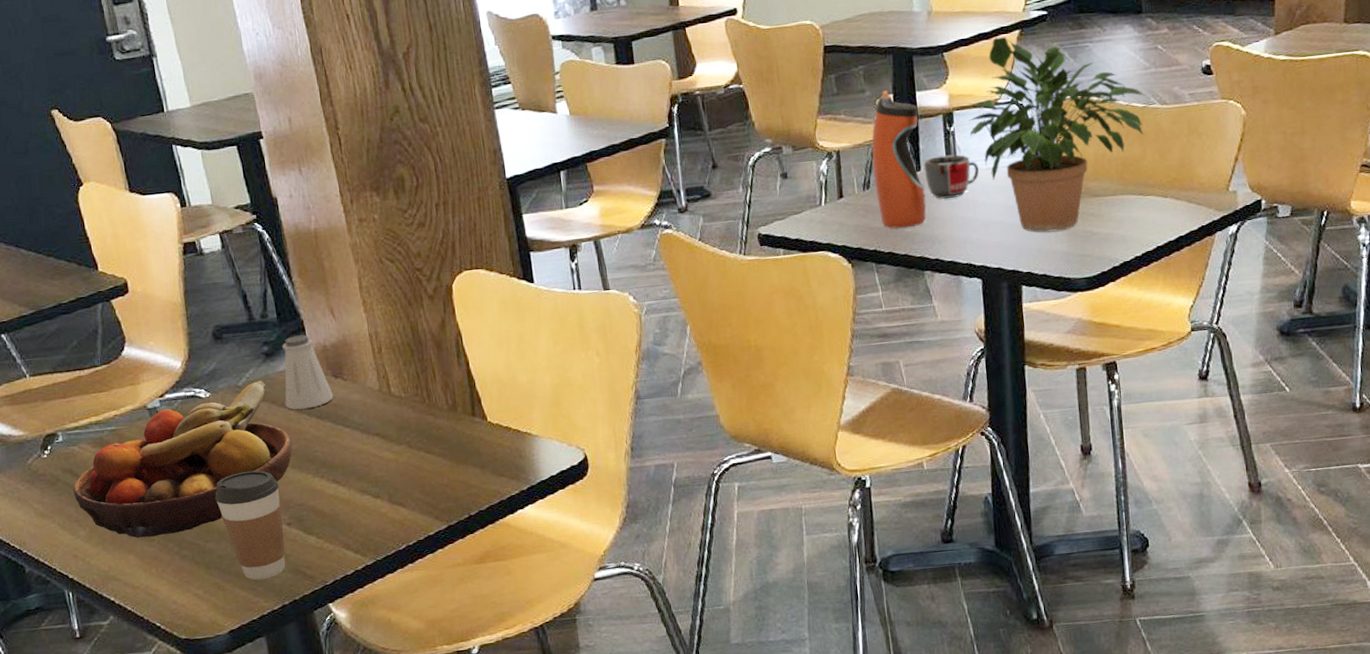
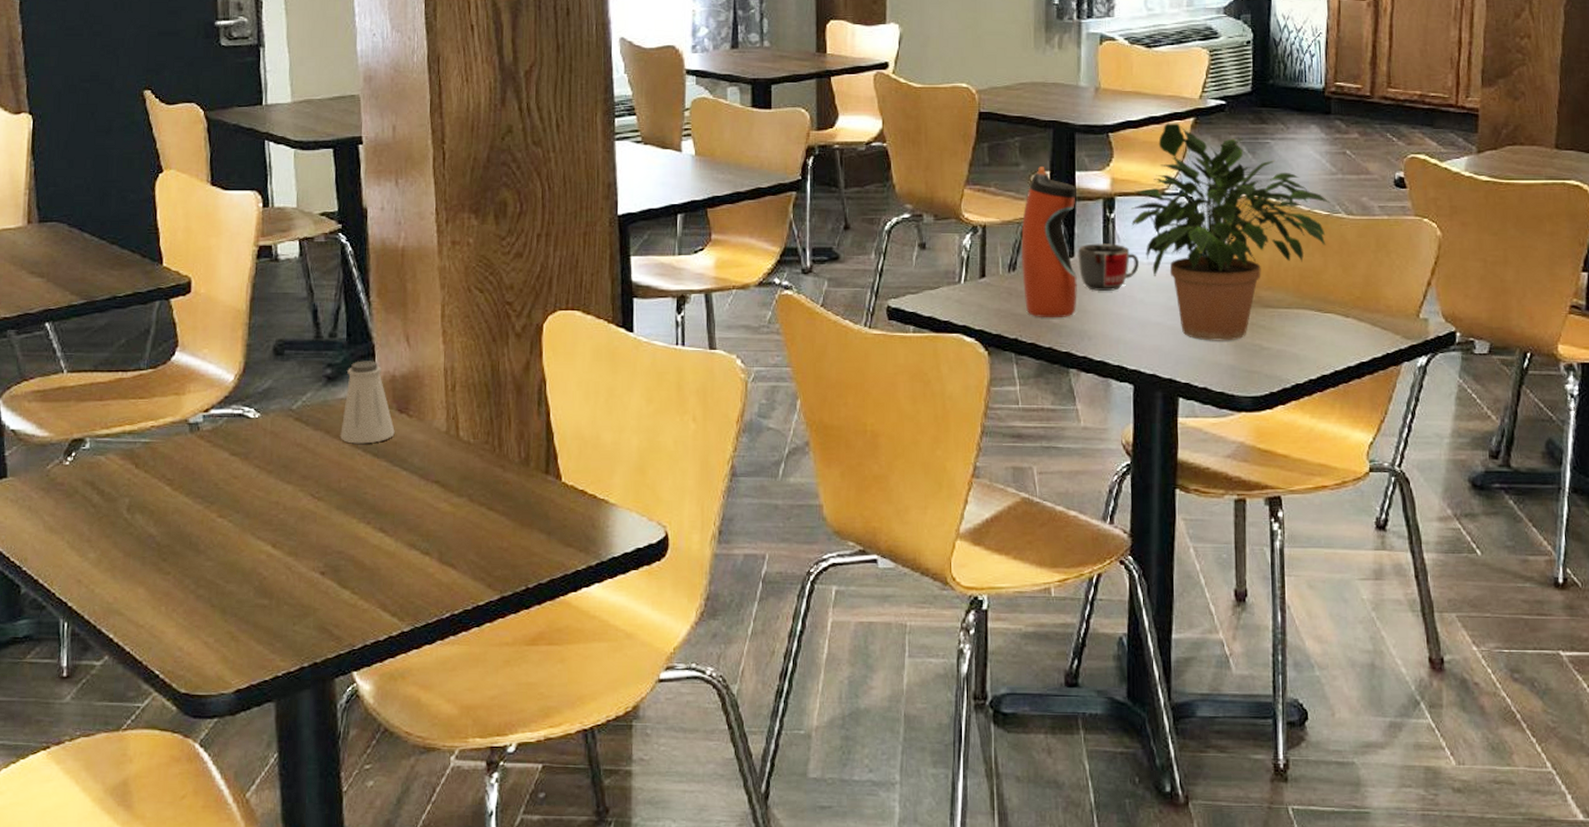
fruit bowl: present [73,380,292,538] -> none [90,405,340,569]
coffee cup: present [215,470,286,580] -> none [246,506,319,634]

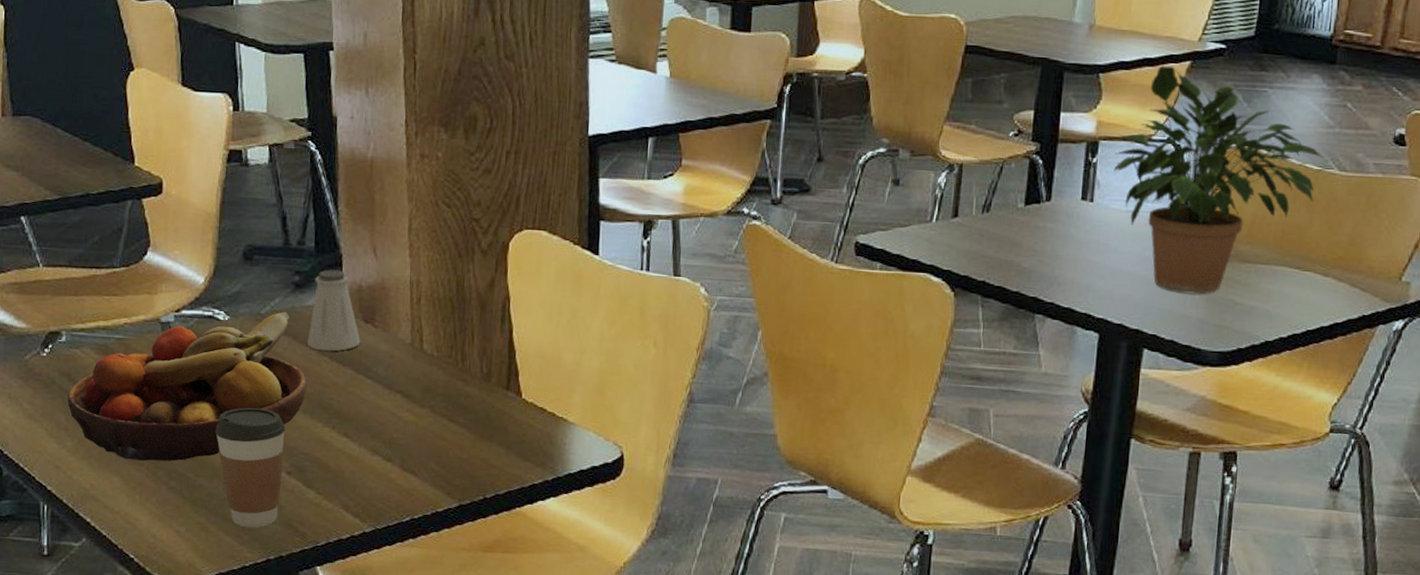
fruit bowl: none [90,405,340,569] -> present [67,311,307,461]
coffee cup: none [246,506,319,634] -> present [215,407,286,528]
water bottle: present [1020,165,1077,318] -> none [995,104,1061,263]
mug: present [1077,243,1139,291] -> none [1054,188,1117,238]

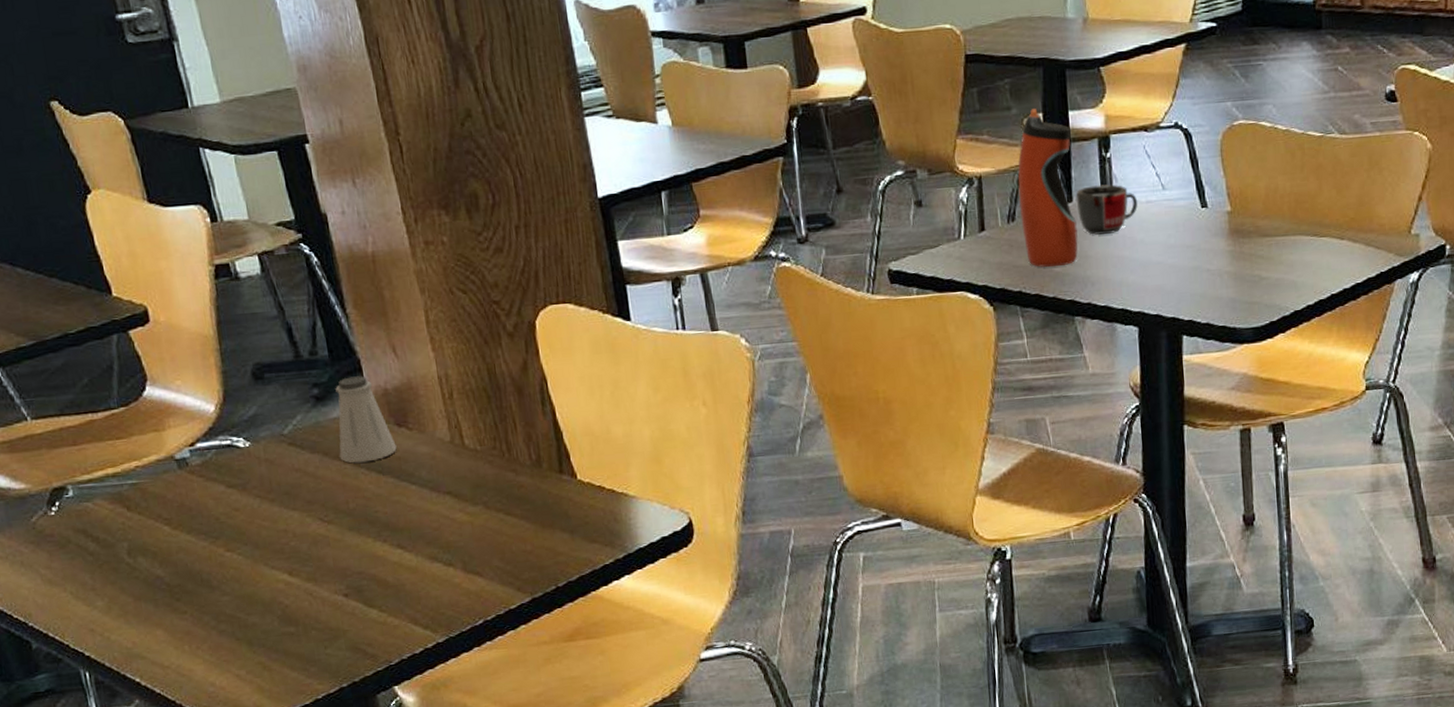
fruit bowl: present [67,311,307,461] -> none [87,428,349,610]
coffee cup: present [215,407,286,528] -> none [257,532,343,659]
water bottle: none [995,104,1061,263] -> present [1017,107,1078,268]
mug: none [1054,188,1117,238] -> present [1076,184,1138,235]
potted plant: present [1113,65,1324,295] -> none [1127,50,1324,276]

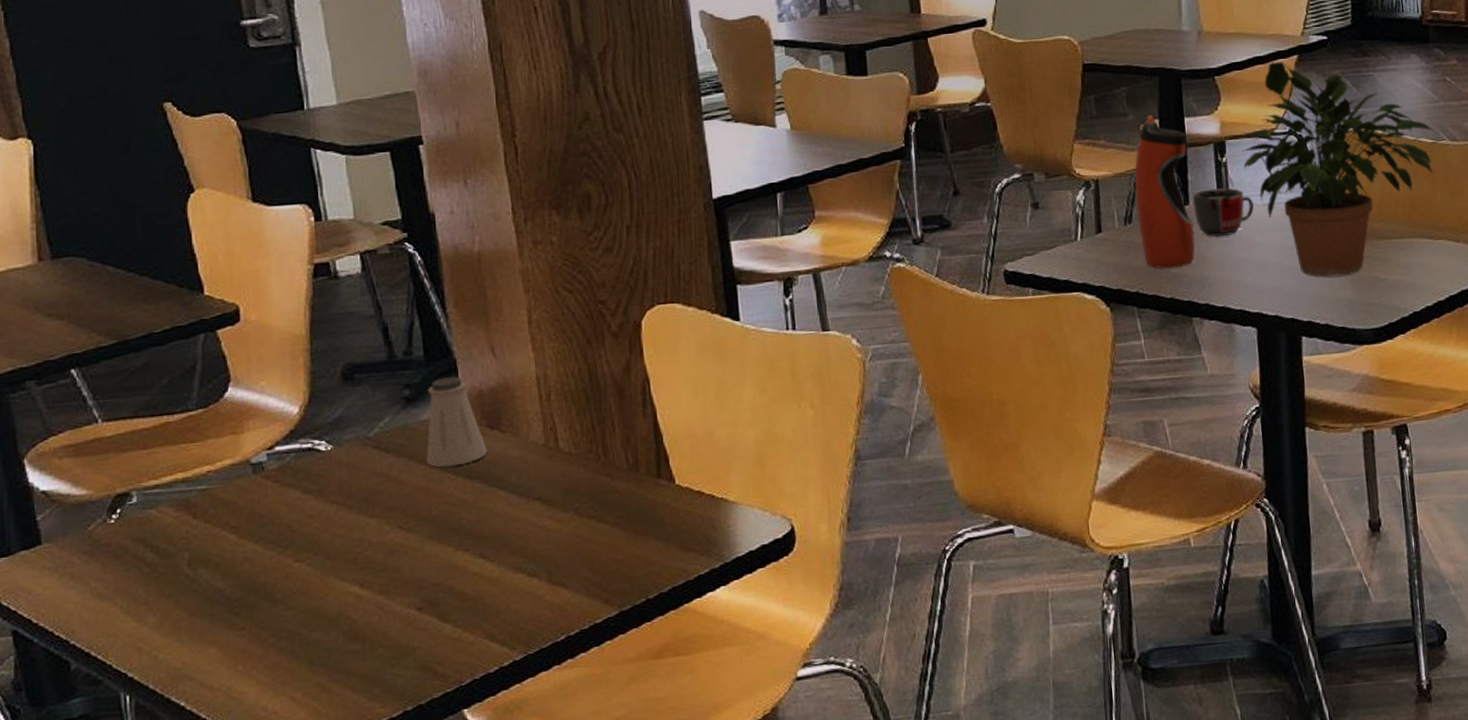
potted plant: none [1127,50,1324,276] -> present [1242,61,1435,278]

